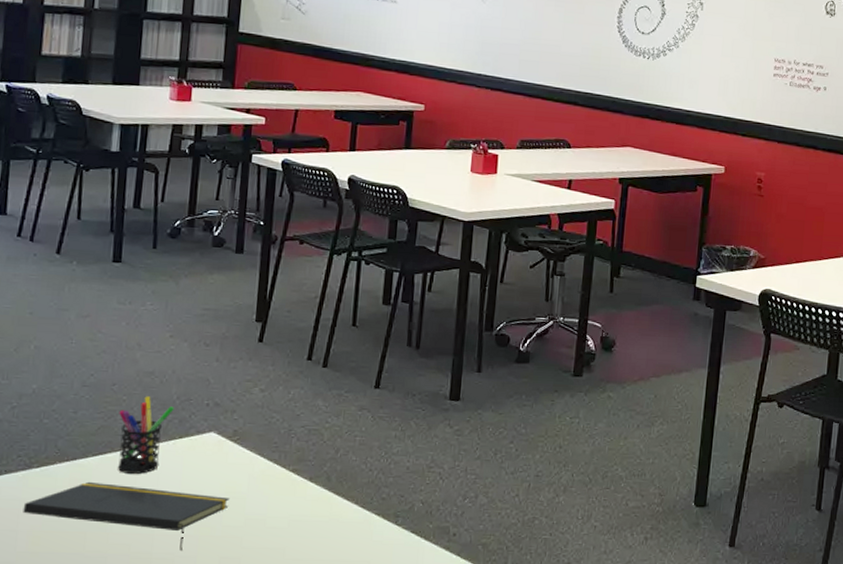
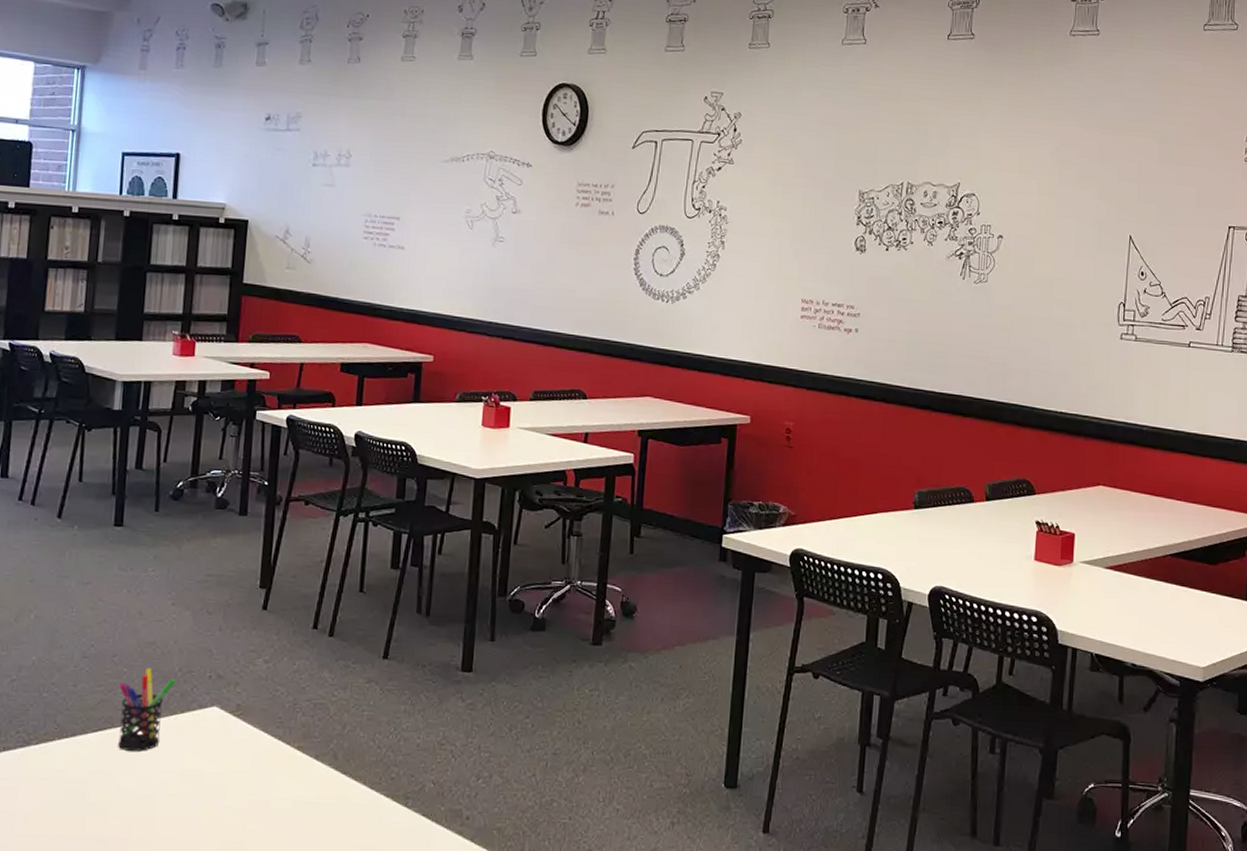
notepad: present [23,481,230,552] -> none [21,759,233,835]

